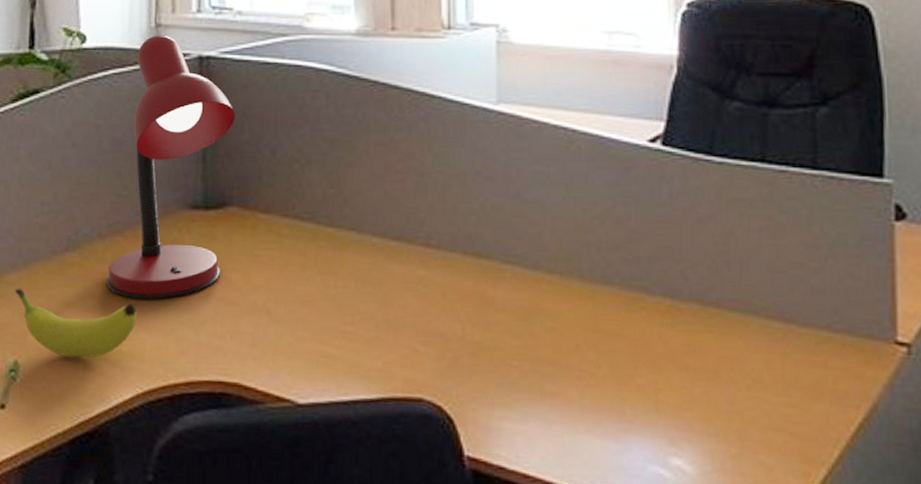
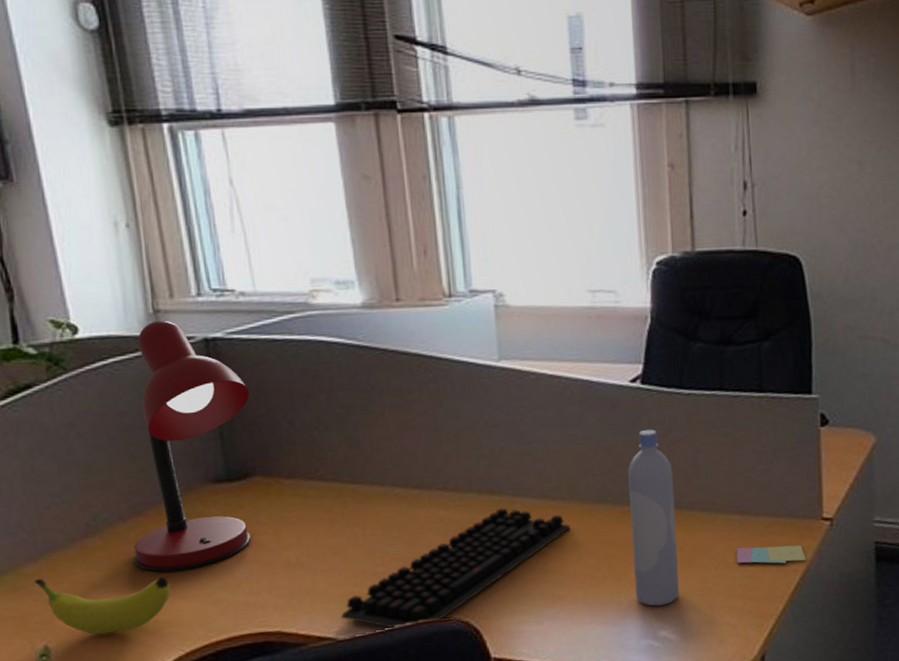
computer keyboard: none [302,275,567,403] -> present [340,508,570,630]
bottle: none [641,200,699,426] -> present [628,429,679,607]
sticky notes: none [776,365,873,395] -> present [736,545,806,564]

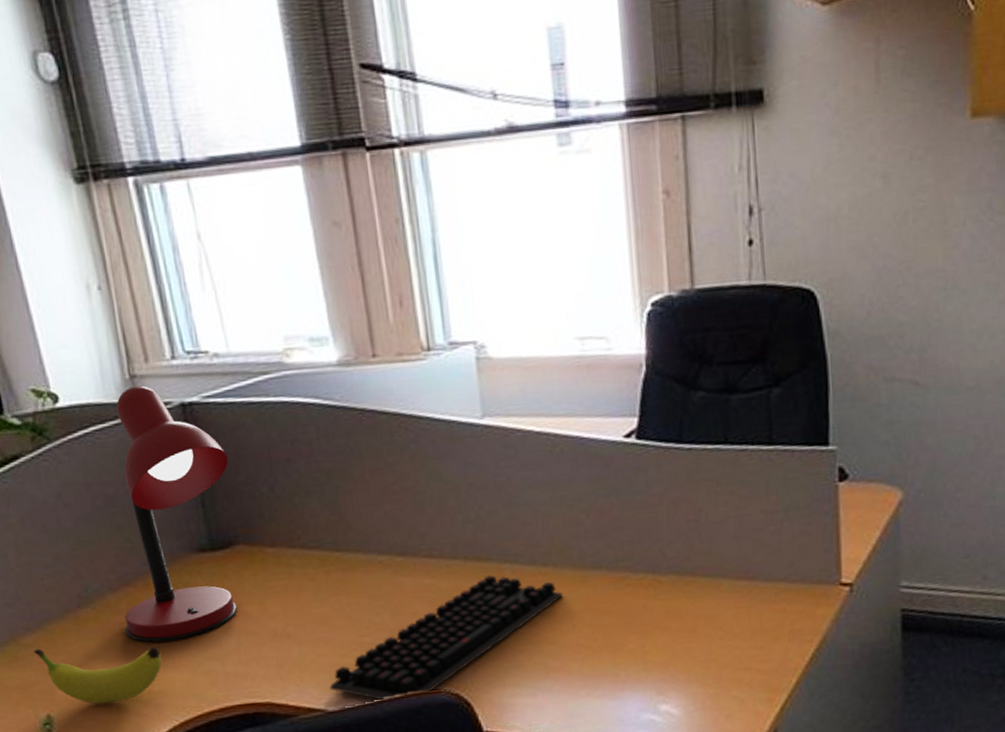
bottle: present [628,429,679,607] -> none [623,488,682,679]
sticky notes: present [736,545,806,564] -> none [743,613,823,634]

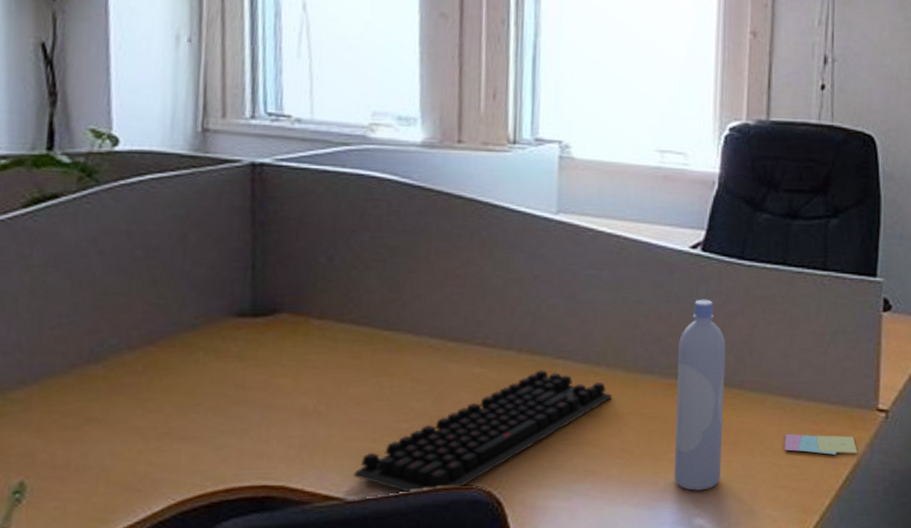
fruit: present [33,646,162,704] -> none [22,405,171,474]
desk lamp: present [115,385,238,642] -> none [136,140,291,409]
bottle: none [623,488,682,679] -> present [674,299,726,491]
sticky notes: none [743,613,823,634] -> present [784,434,858,455]

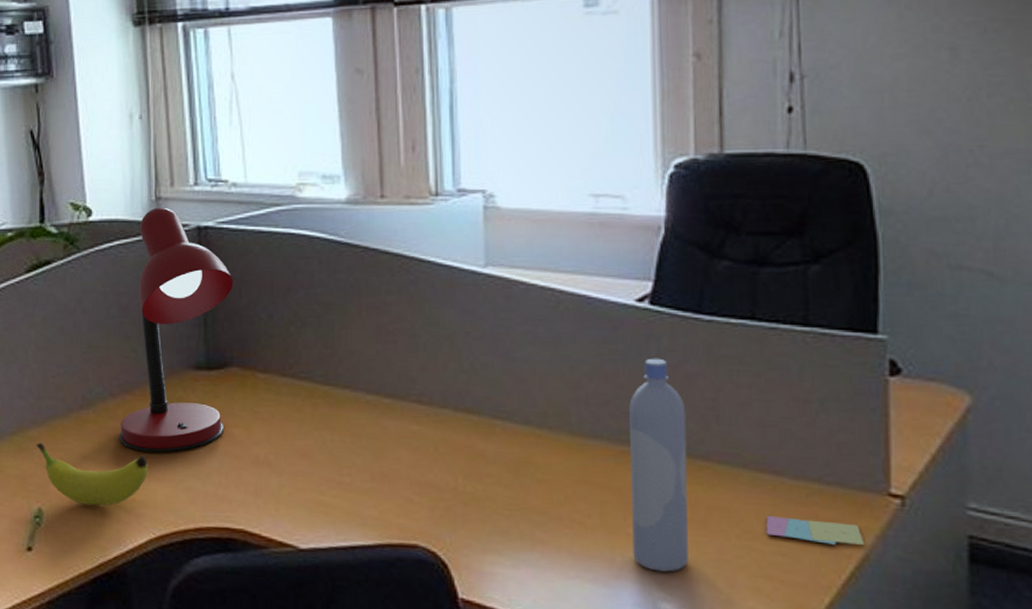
fruit: none [22,405,171,474] -> present [36,442,148,506]
desk lamp: none [136,140,291,409] -> present [119,207,234,453]
computer keyboard: present [352,370,612,494] -> none [303,430,557,548]

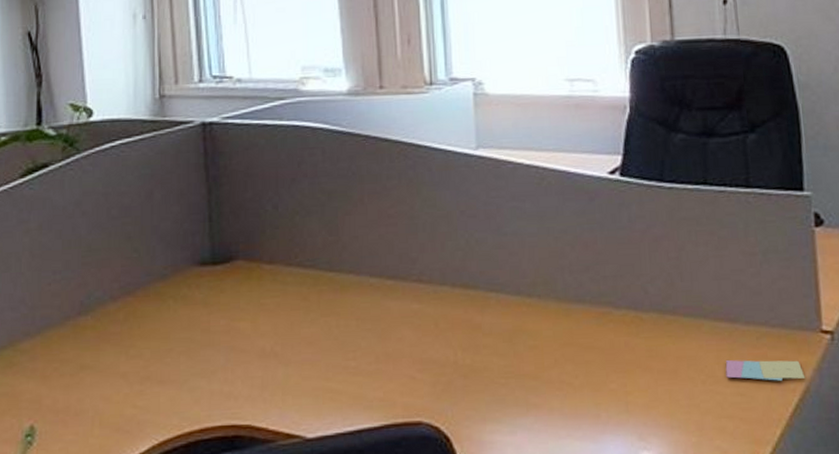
fruit: present [36,442,148,506] -> none [29,355,150,417]
desk lamp: present [119,207,234,453] -> none [120,105,239,355]
bottle: present [629,358,688,572] -> none [607,224,663,423]

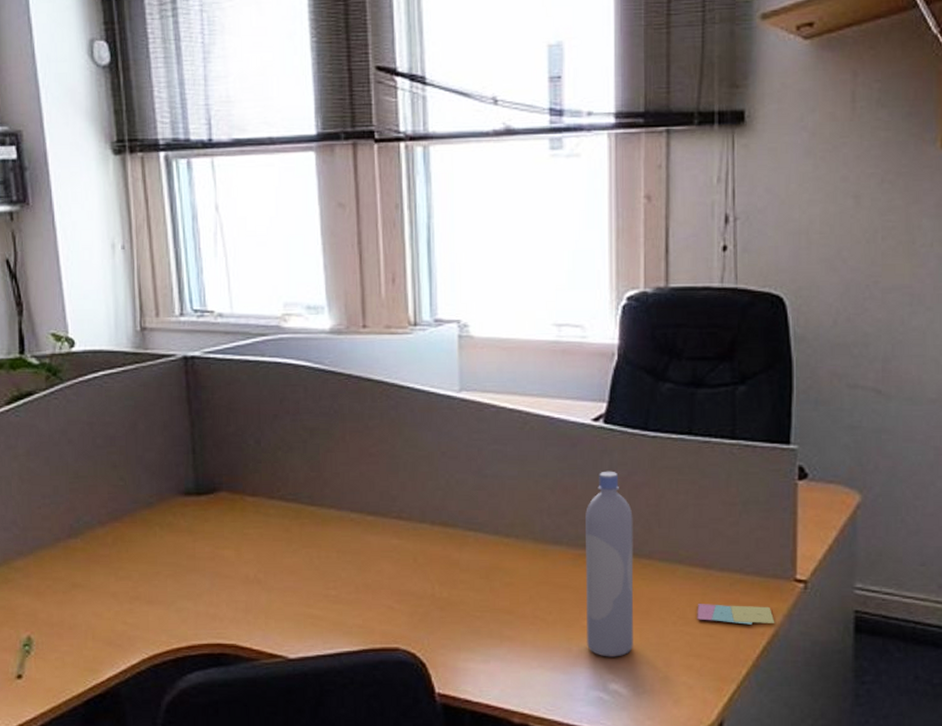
bottle: none [607,224,663,423] -> present [585,471,634,657]

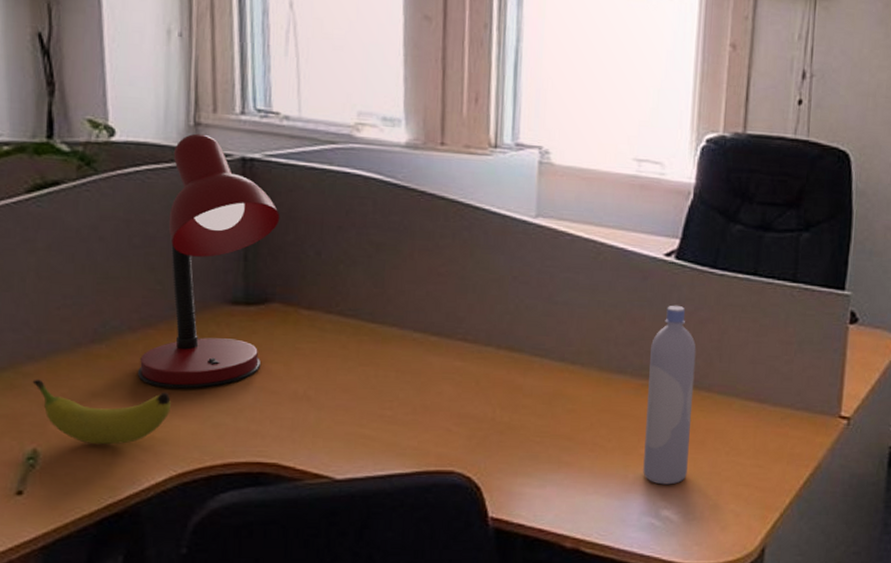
fruit: none [23,572,139,631] -> present [32,379,171,445]
desk lamp: none [109,337,221,577] -> present [138,133,280,389]
sticky notes: present [697,604,775,625] -> none [748,436,819,457]

